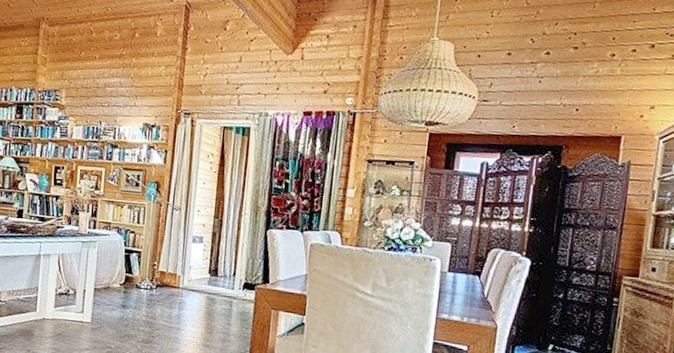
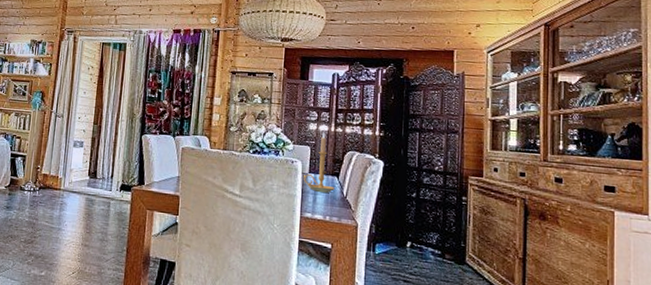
candle holder: none [441,228,475,294] -> present [303,133,335,194]

